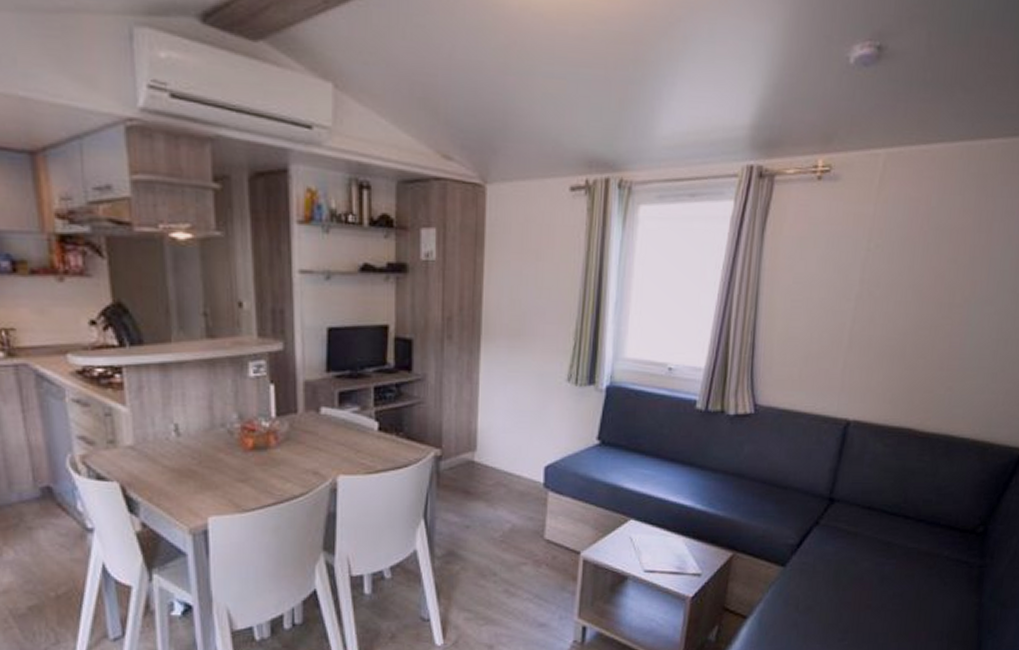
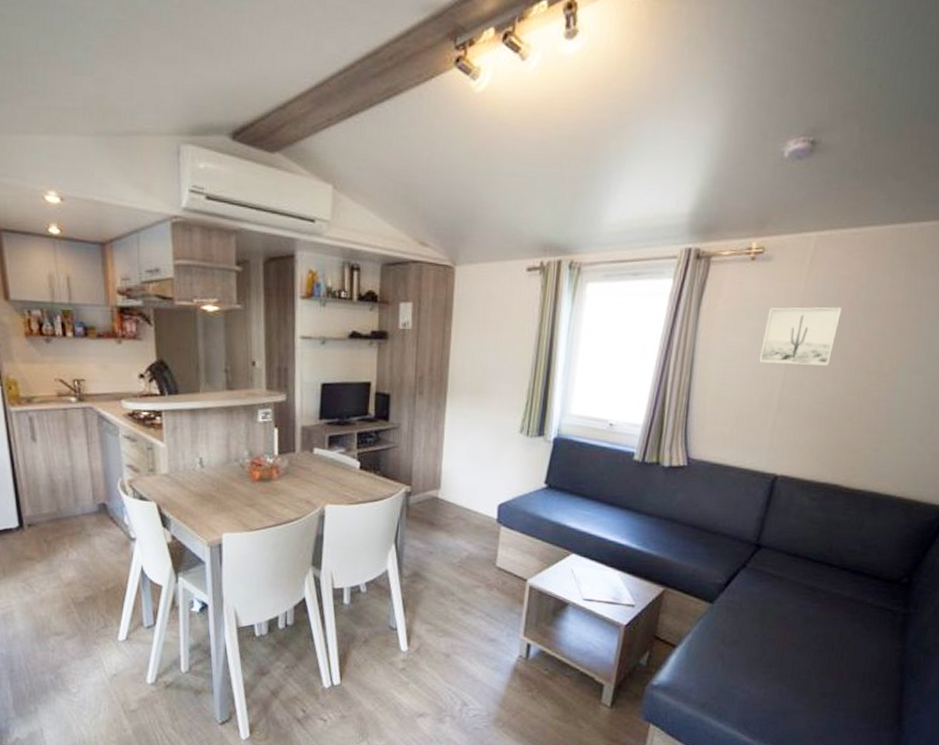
wall art: none [828,232,912,297] -> present [759,307,842,366]

